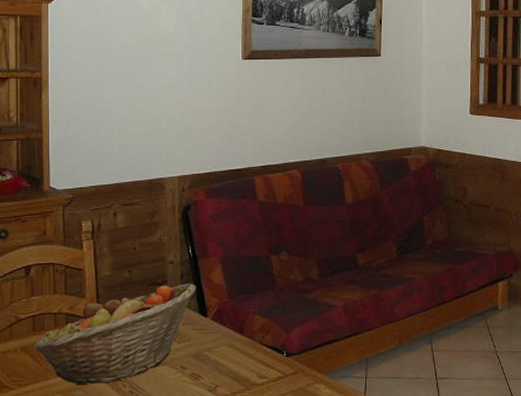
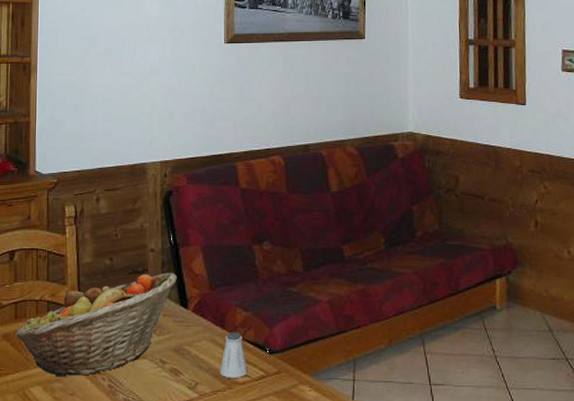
saltshaker: none [238,337,266,380] -> present [219,332,248,378]

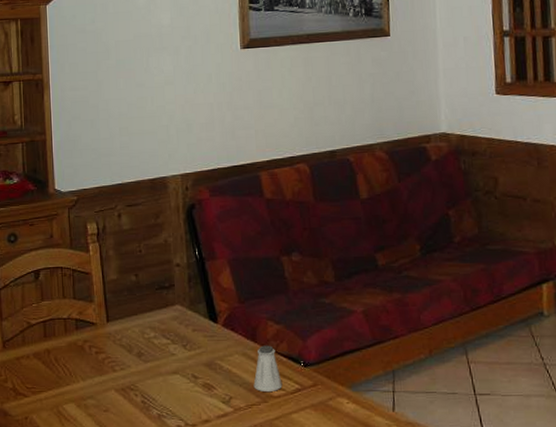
fruit basket: present [13,273,177,377] -> none [44,287,205,394]

